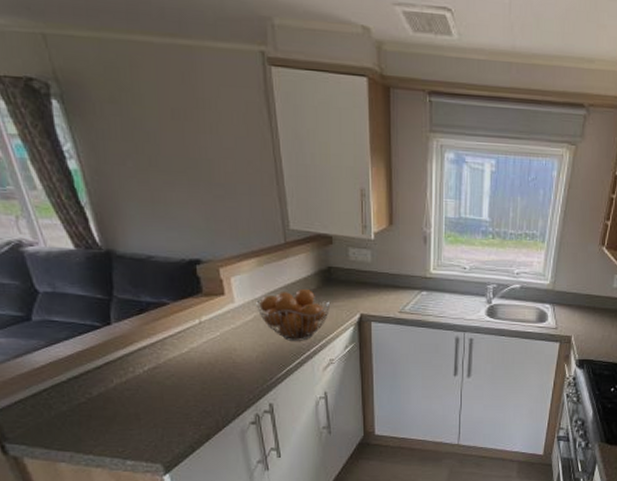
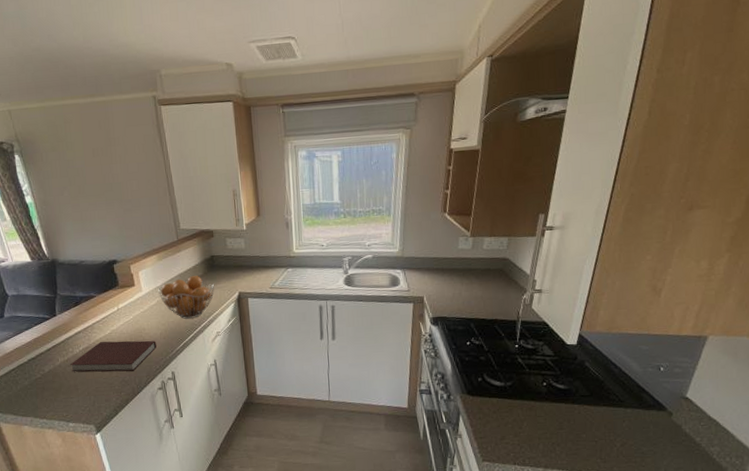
notebook: none [129,361,251,400] -> present [70,340,157,372]

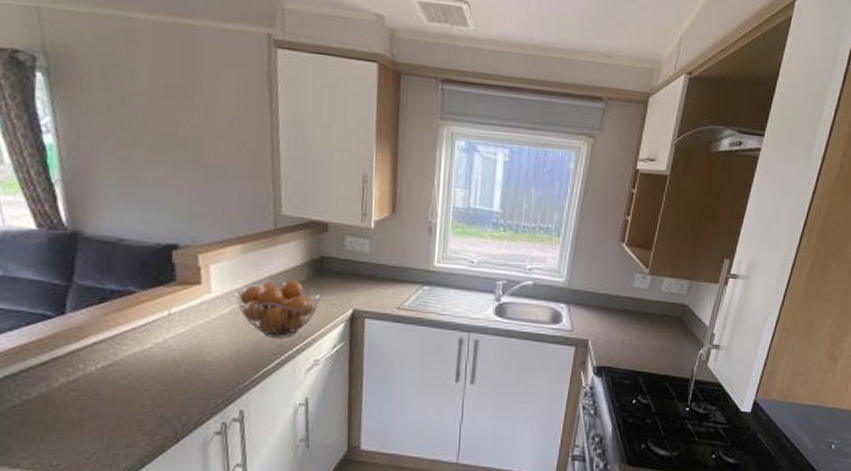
notebook: present [70,340,157,372] -> none [76,358,222,405]

